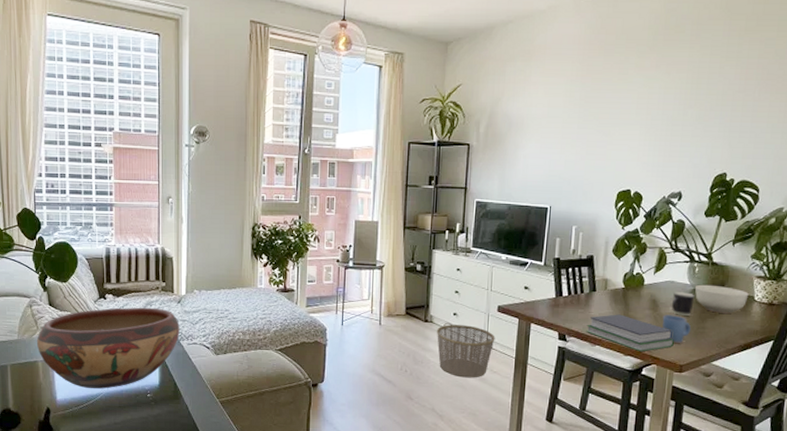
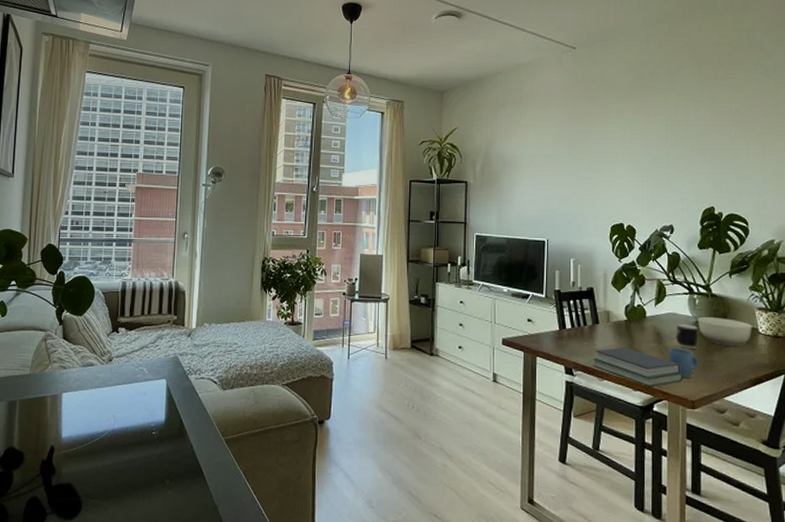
decorative bowl: present [36,307,180,389] -> none [47,340,189,426]
basket: present [436,322,495,378] -> none [442,356,502,415]

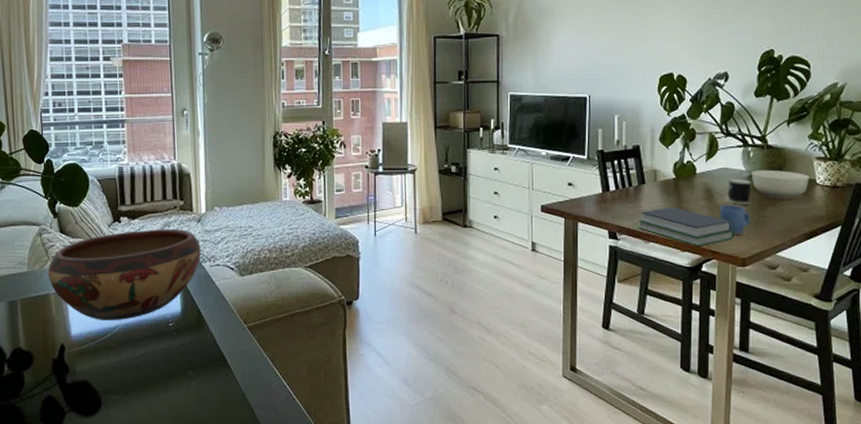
decorative bowl: none [47,340,189,426] -> present [47,228,201,320]

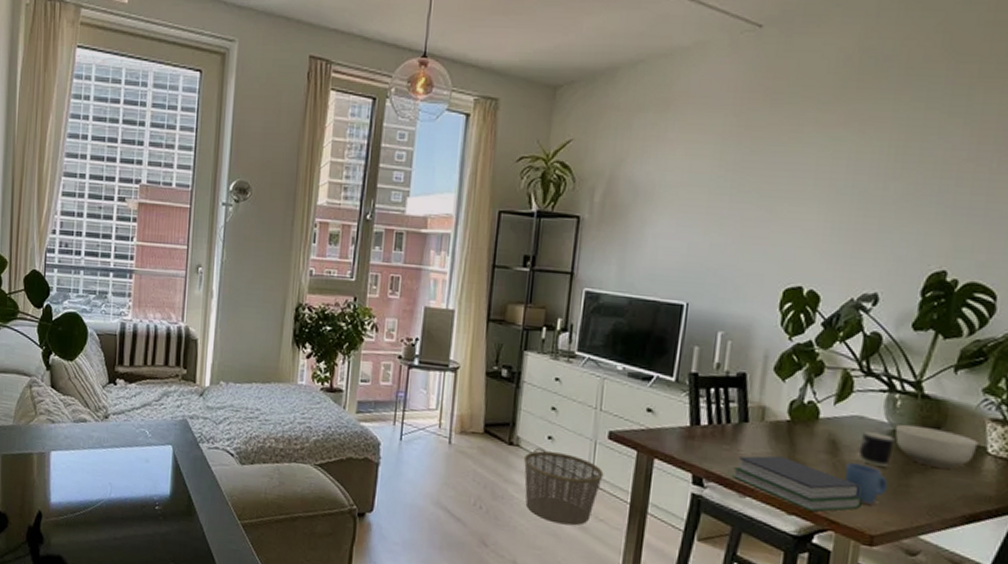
decorative bowl: present [47,228,201,320] -> none [33,396,200,495]
basket: none [476,226,541,286] -> present [523,447,604,526]

